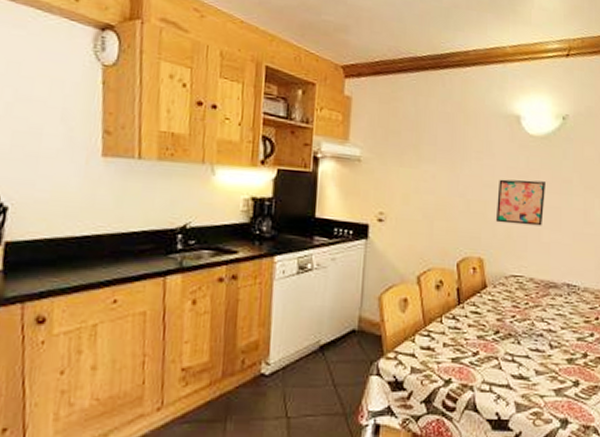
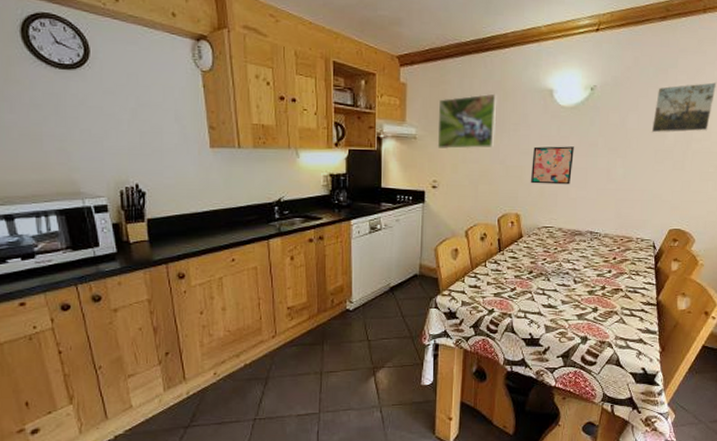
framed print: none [385,114,457,177] -> present [437,93,498,150]

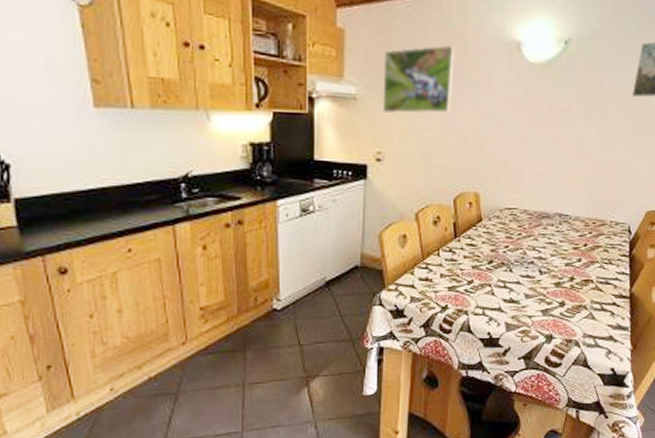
wall art: present [531,146,574,185] -> none [493,111,544,158]

